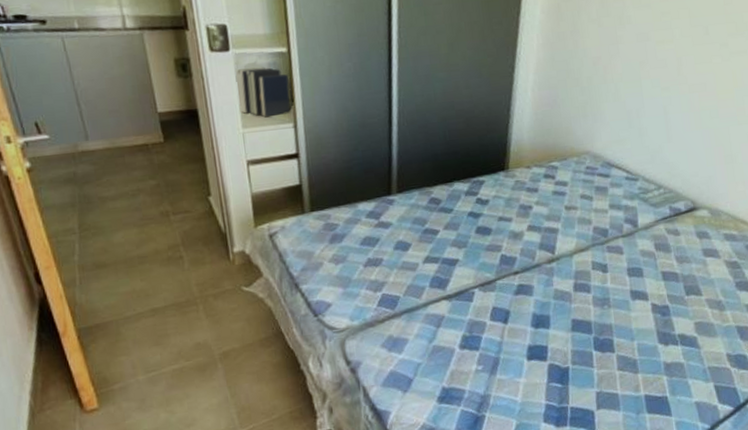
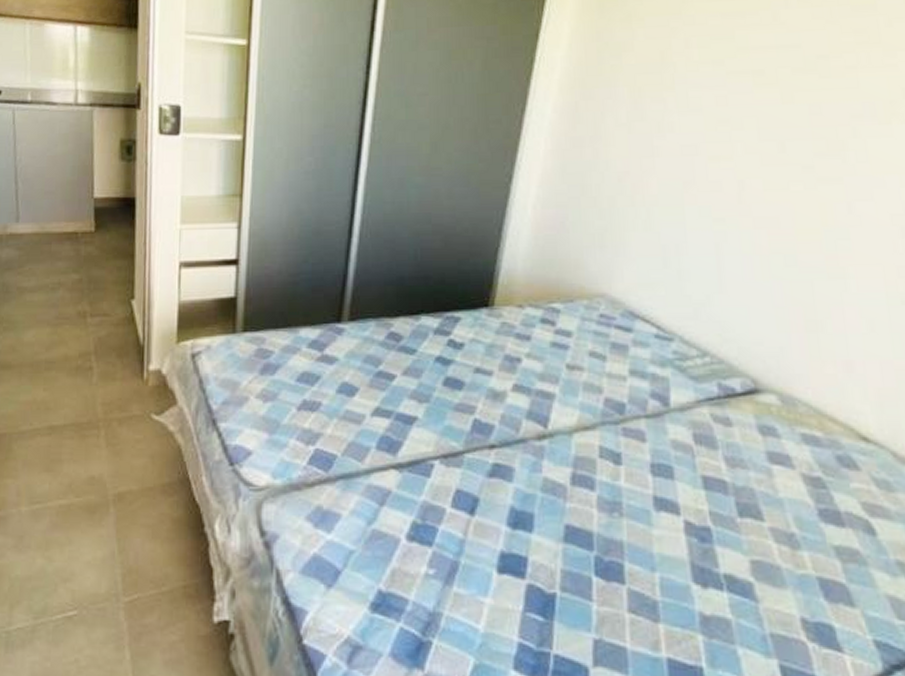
books: present [235,67,291,118] -> none [180,155,239,214]

